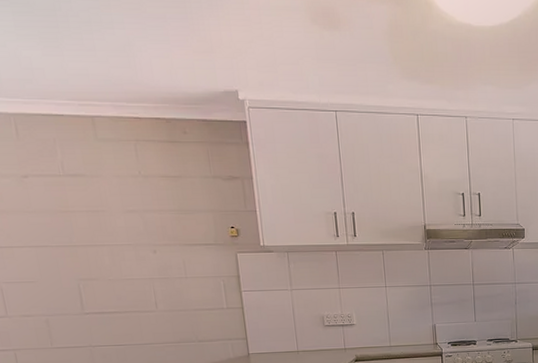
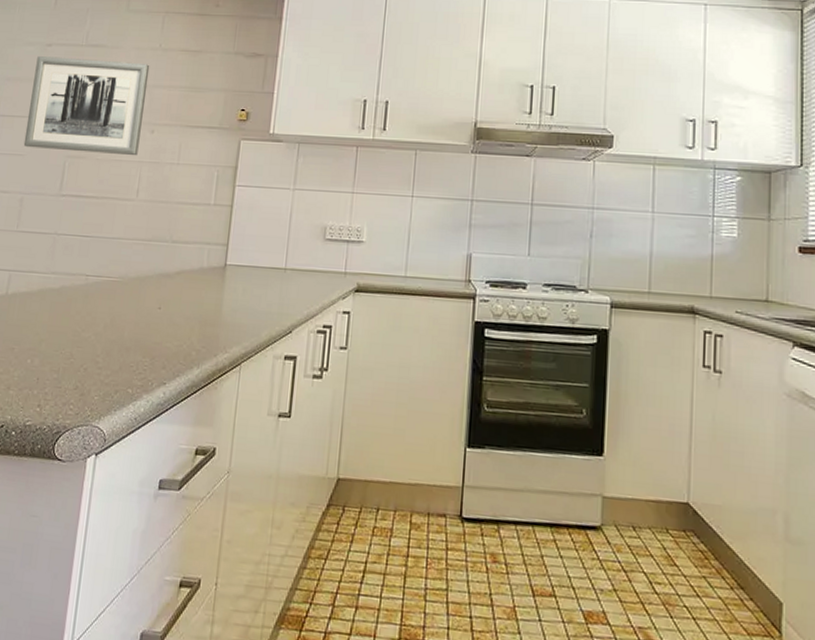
wall art: none [16,188,147,275] -> present [23,56,150,156]

